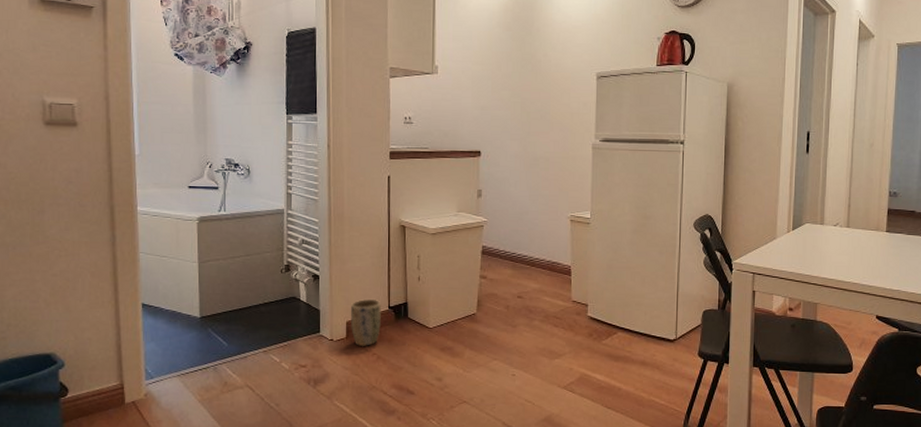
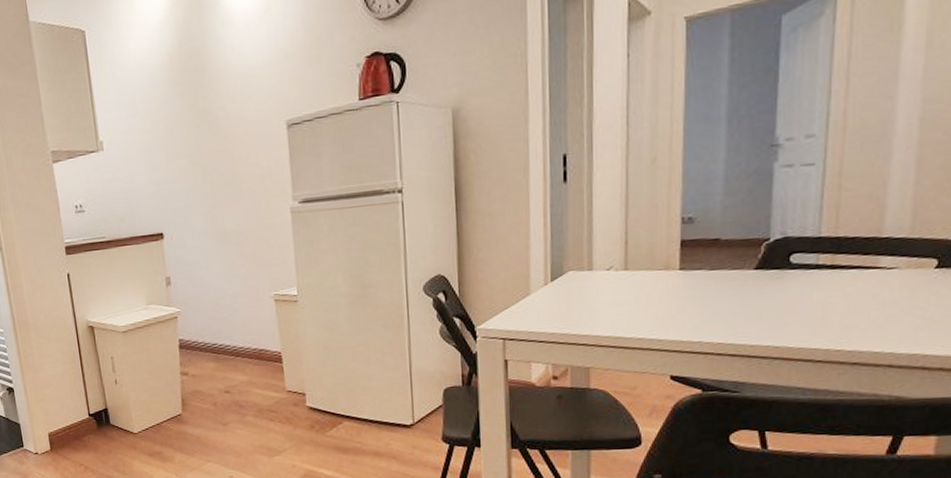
plant pot: present [350,299,381,346] -> none [49,408,84,458]

